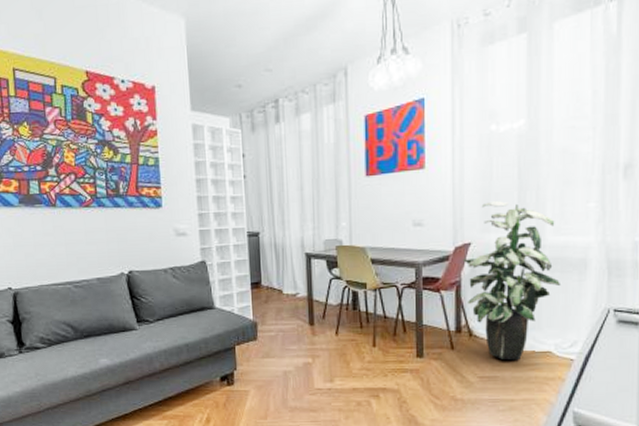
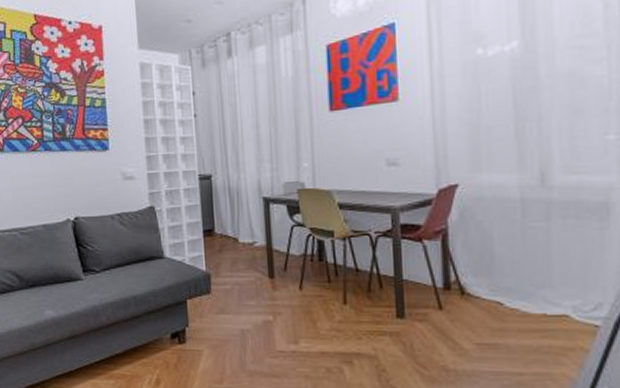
indoor plant: present [462,201,562,361] -> none [448,135,577,325]

